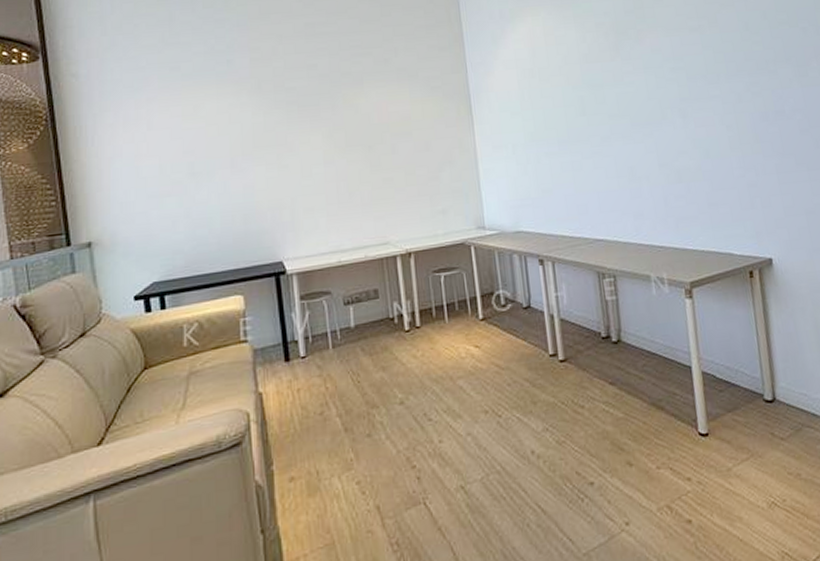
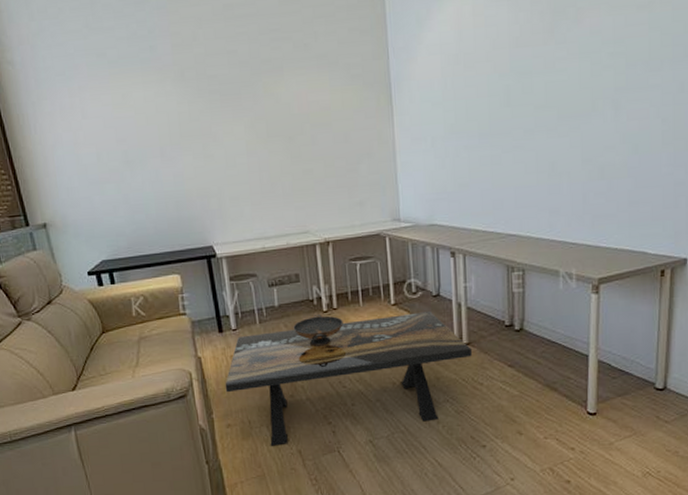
coffee table: none [289,325,569,503] -> present [225,312,472,446]
decorative bowl: none [371,334,428,373] -> present [293,314,343,347]

